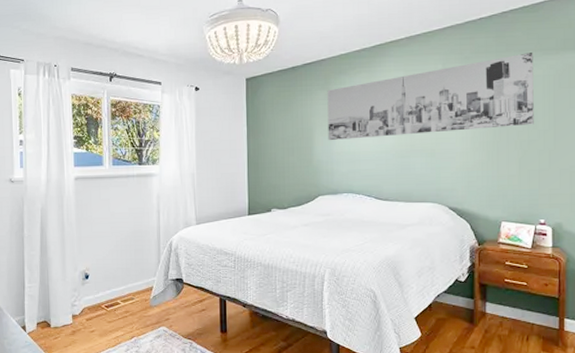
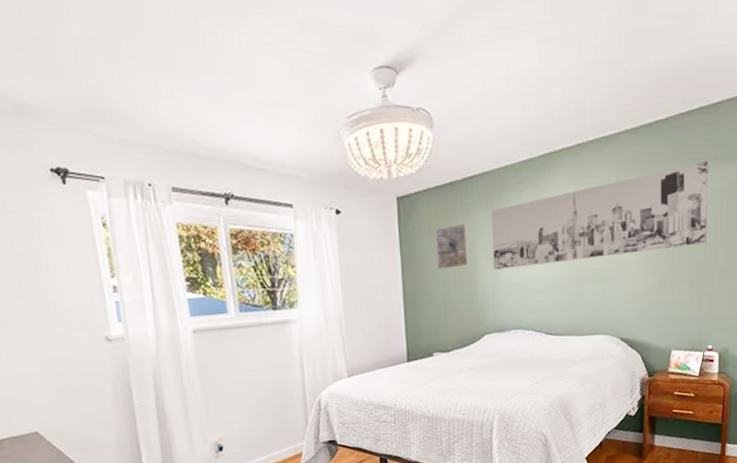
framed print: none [277,100,307,139] -> present [435,222,470,271]

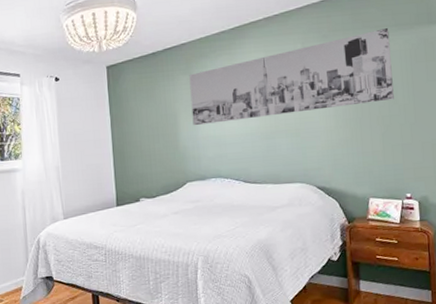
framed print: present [435,222,470,271] -> none [140,85,172,127]

